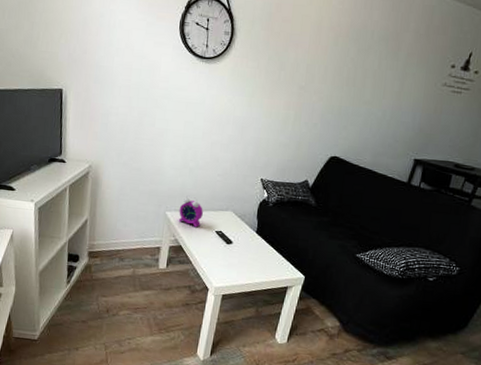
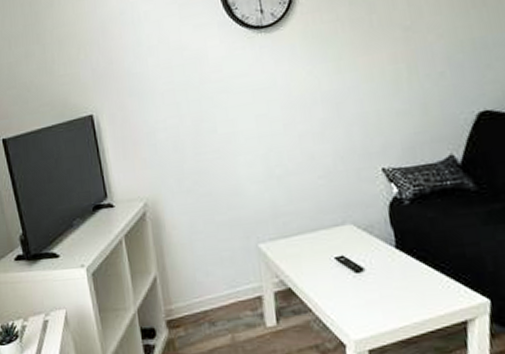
alarm clock: present [178,195,203,228] -> none [275,215,311,258]

